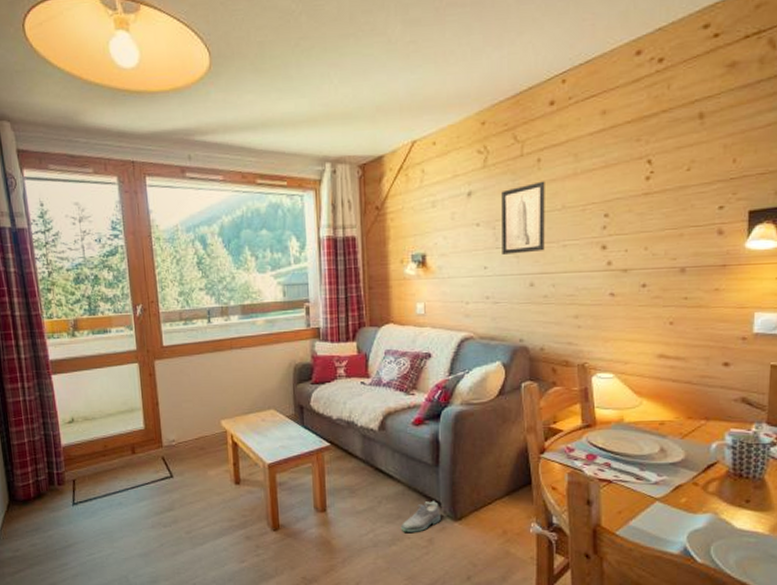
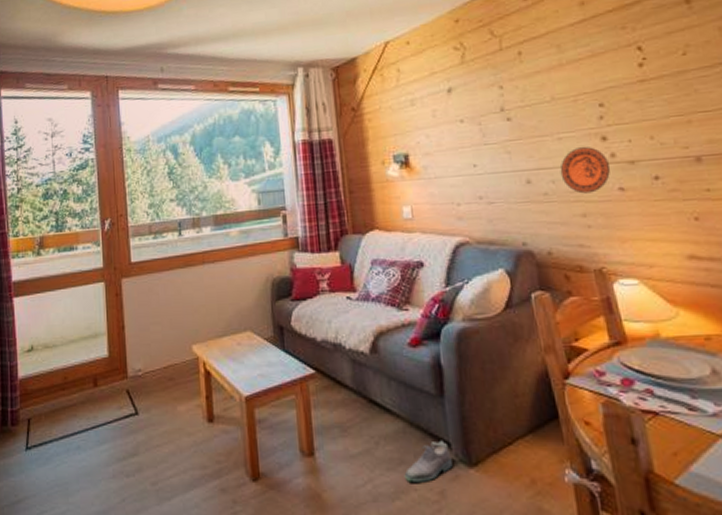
wall art: present [501,181,545,254] -> none [483,73,538,151]
decorative plate: none [561,255,606,298] -> present [560,147,611,194]

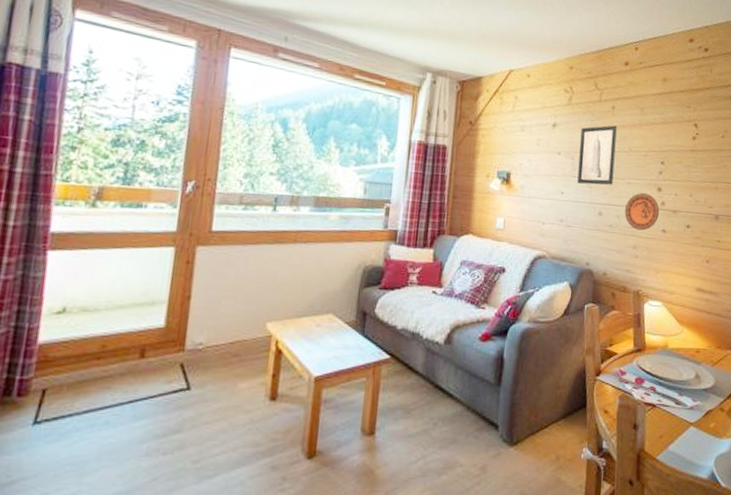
shoe: present [404,440,453,482] -> none [454,423,497,459]
wall art: none [483,73,538,151] -> present [577,125,617,185]

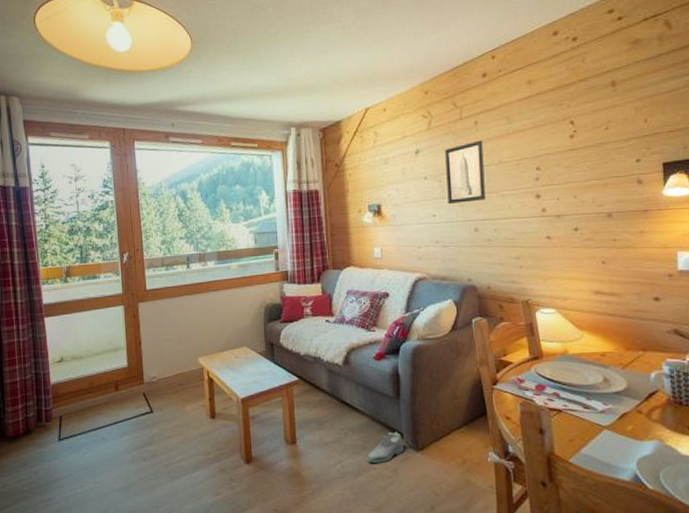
shoe: none [454,423,497,459] -> present [366,431,404,463]
decorative plate: present [624,193,660,231] -> none [501,203,542,241]

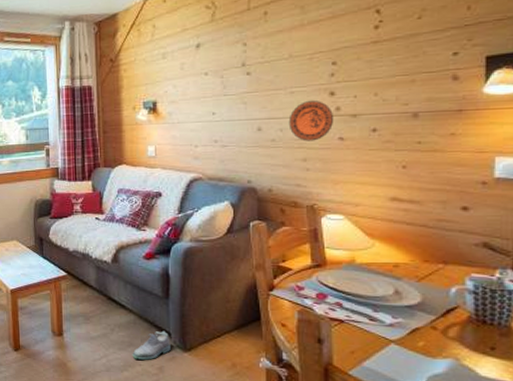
wall art: present [445,140,486,204] -> none [229,32,272,101]
decorative plate: none [501,203,542,241] -> present [288,101,334,142]

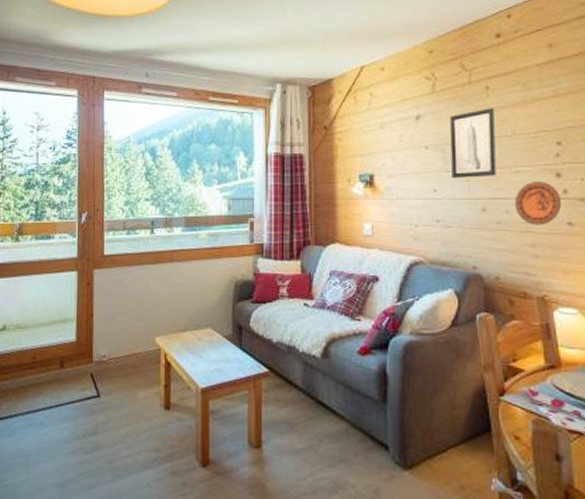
shoe: present [132,330,171,360] -> none [343,442,389,480]
wall art: none [229,32,272,101] -> present [450,108,496,178]

